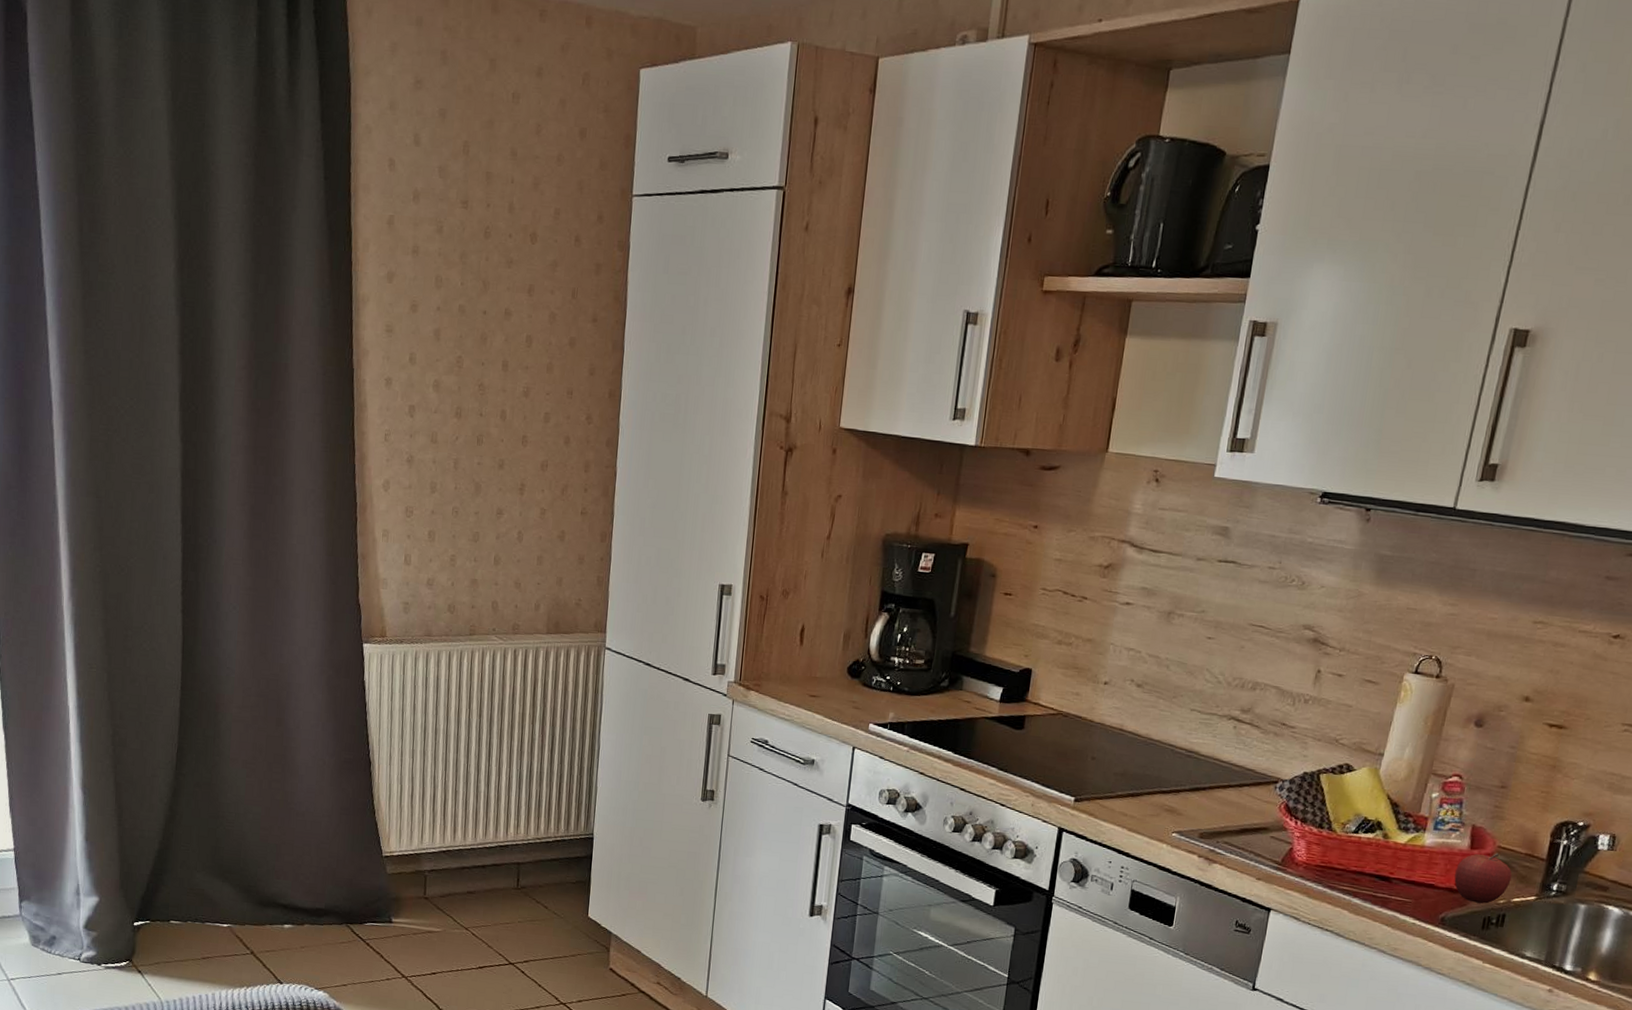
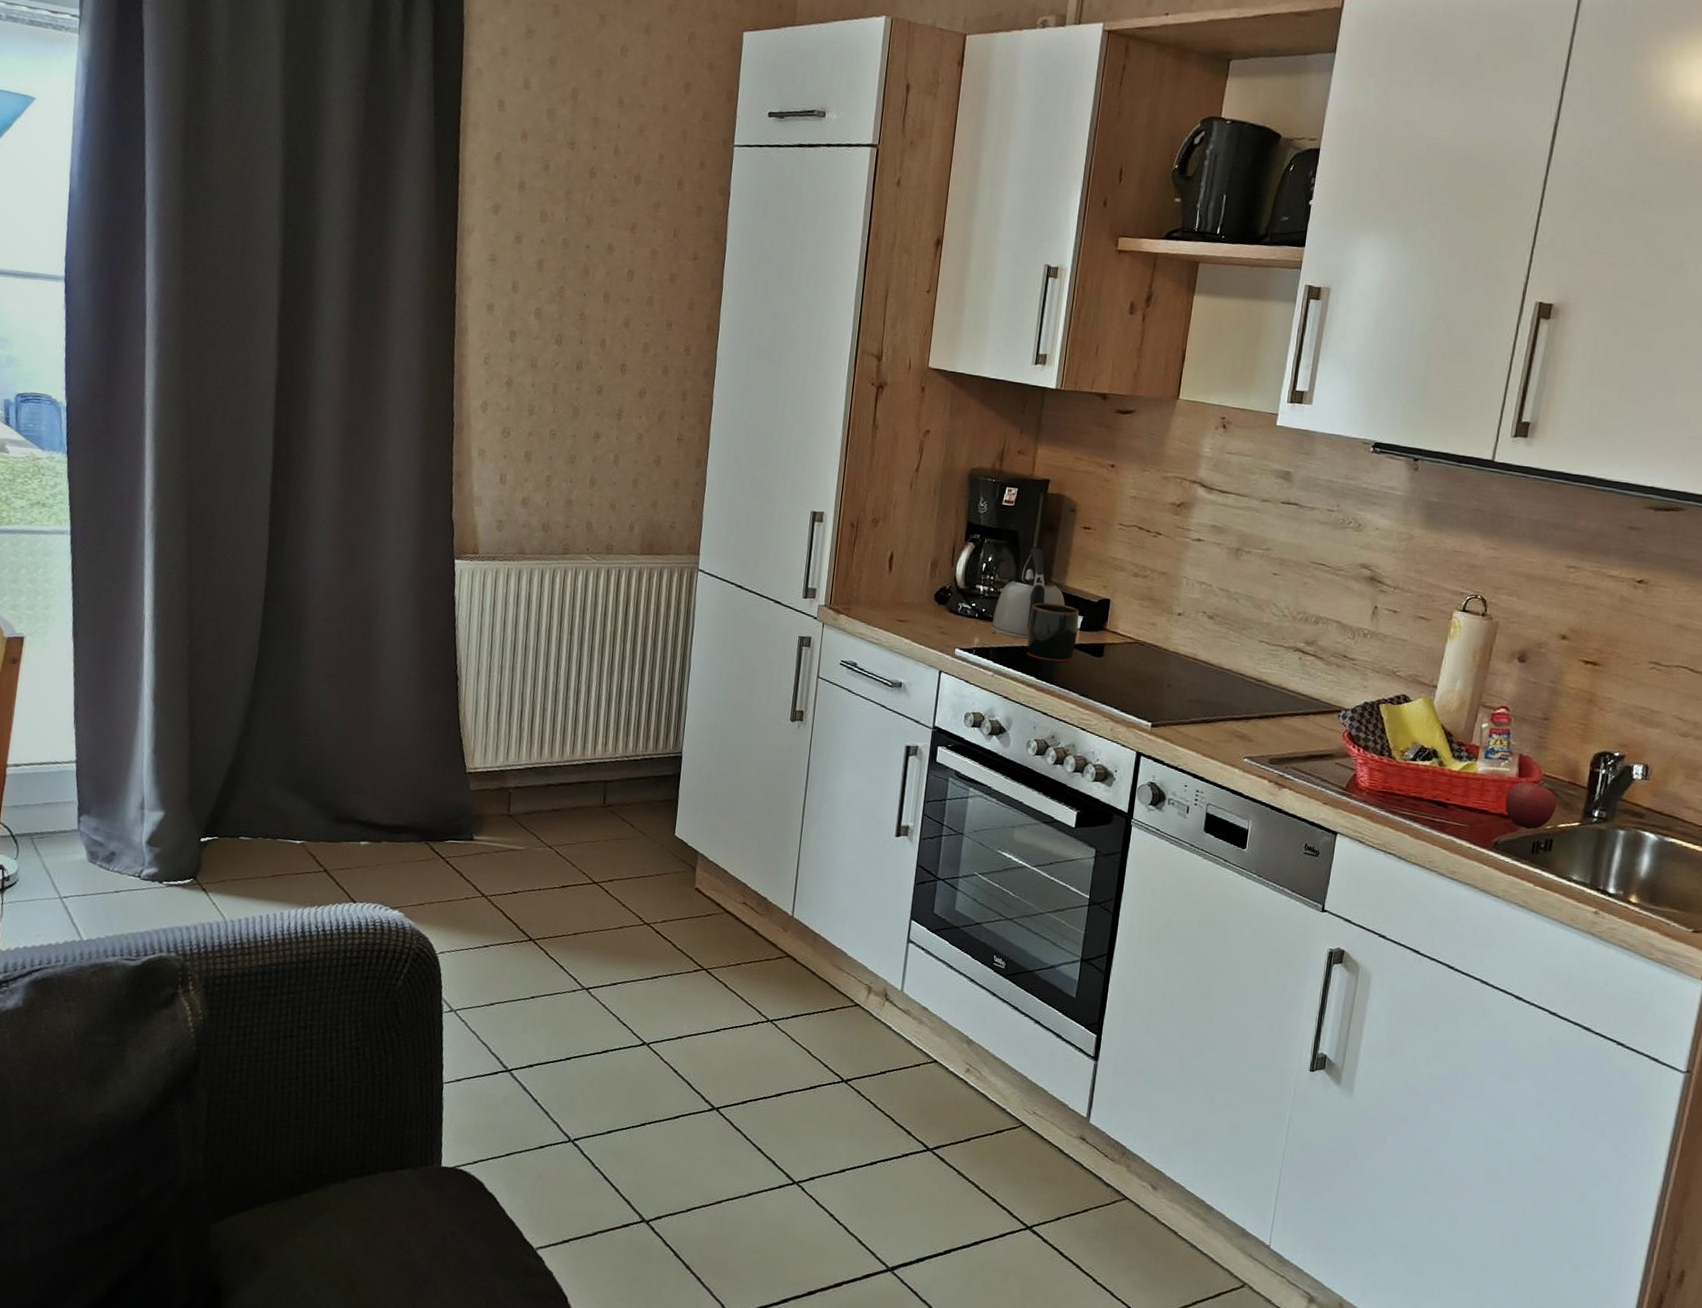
kettle: none [906,616,985,713] -> present [990,547,1066,639]
mug: none [943,674,999,737] -> present [1026,602,1079,663]

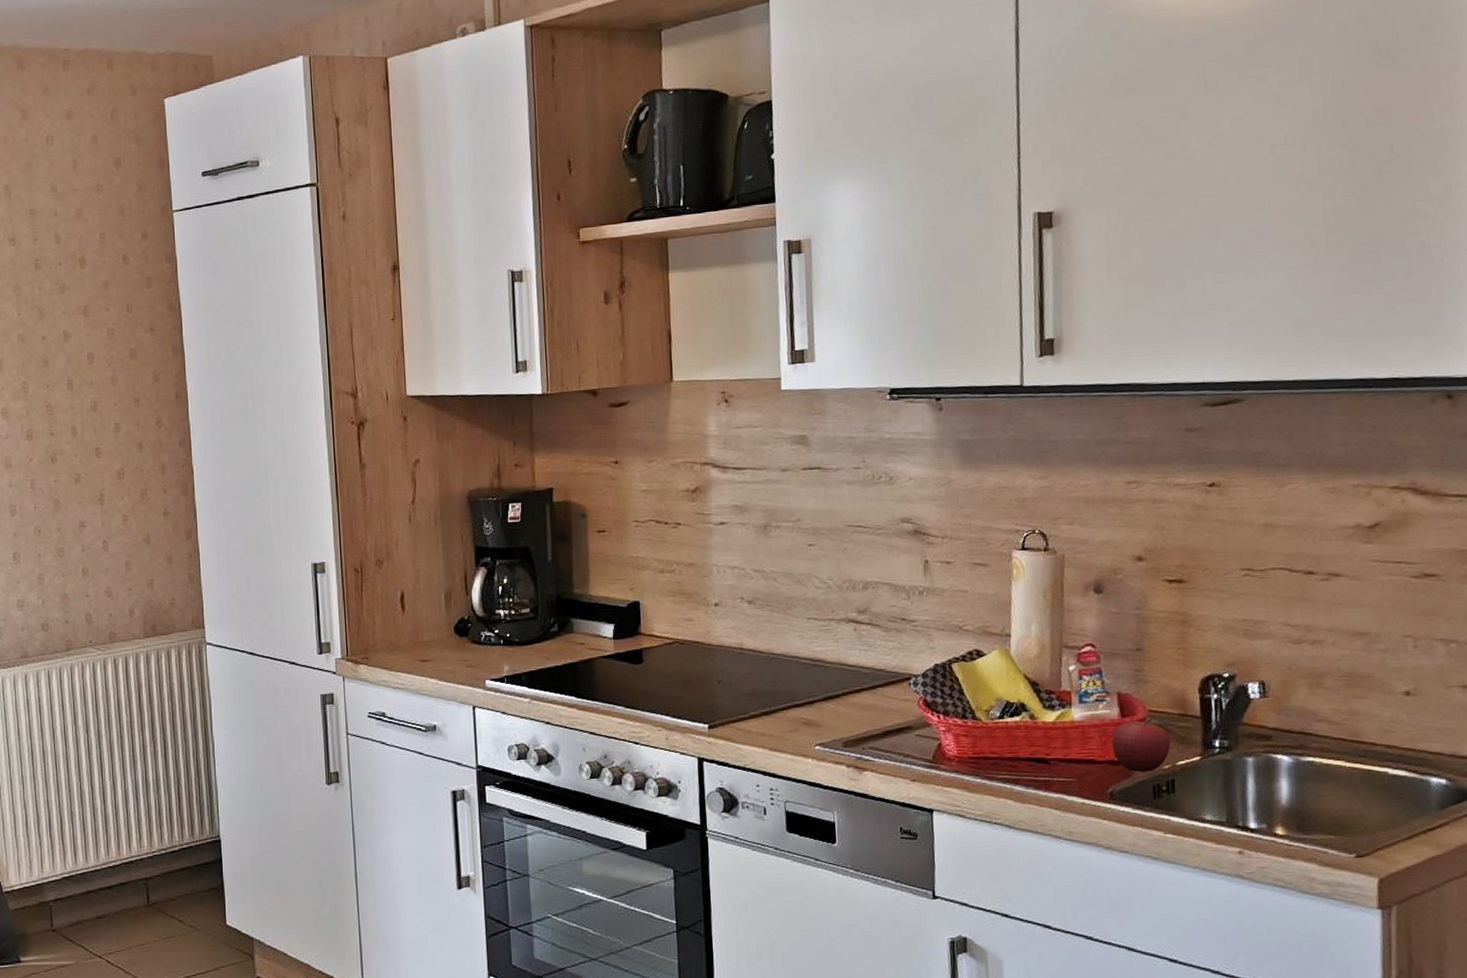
kettle: present [990,547,1066,639] -> none [519,560,594,659]
mug: present [1026,602,1079,663] -> none [557,615,612,678]

